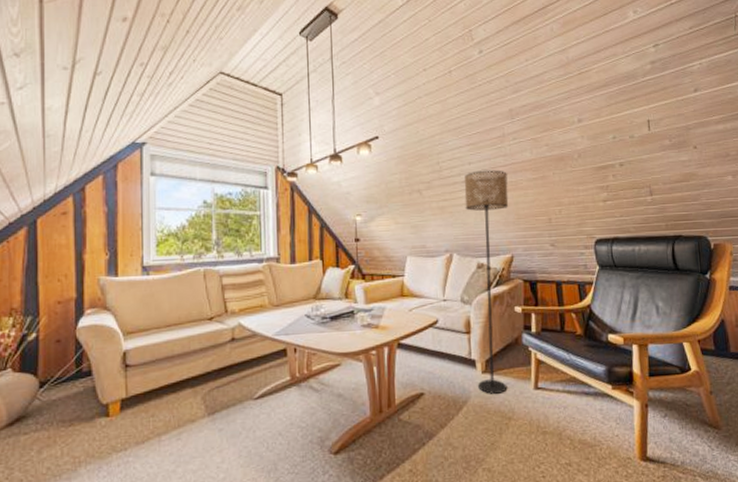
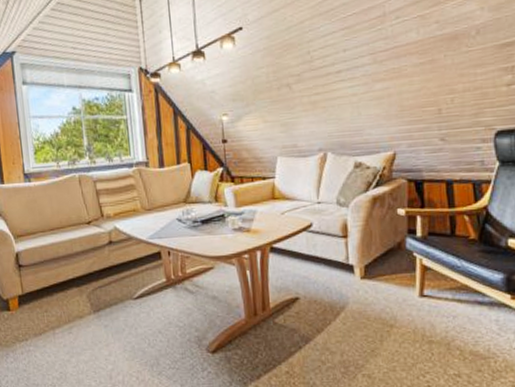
floor lamp: present [464,170,509,394] -> none [339,55,391,301]

